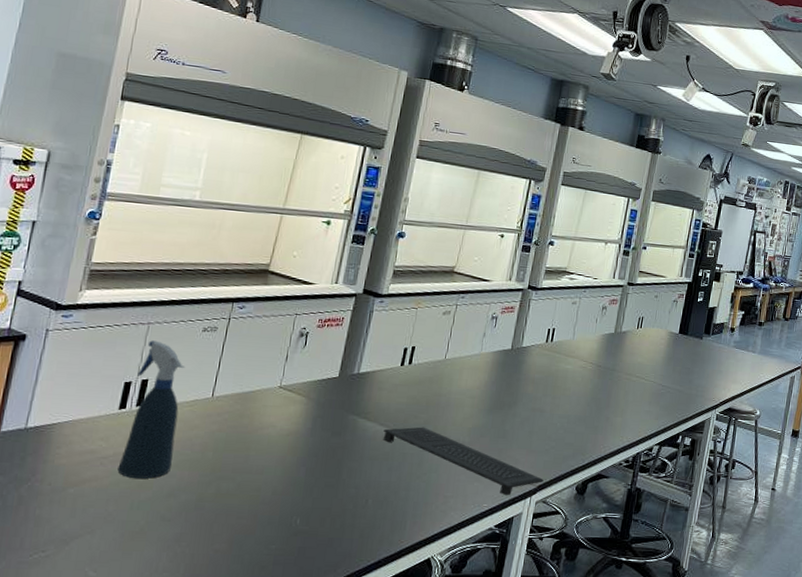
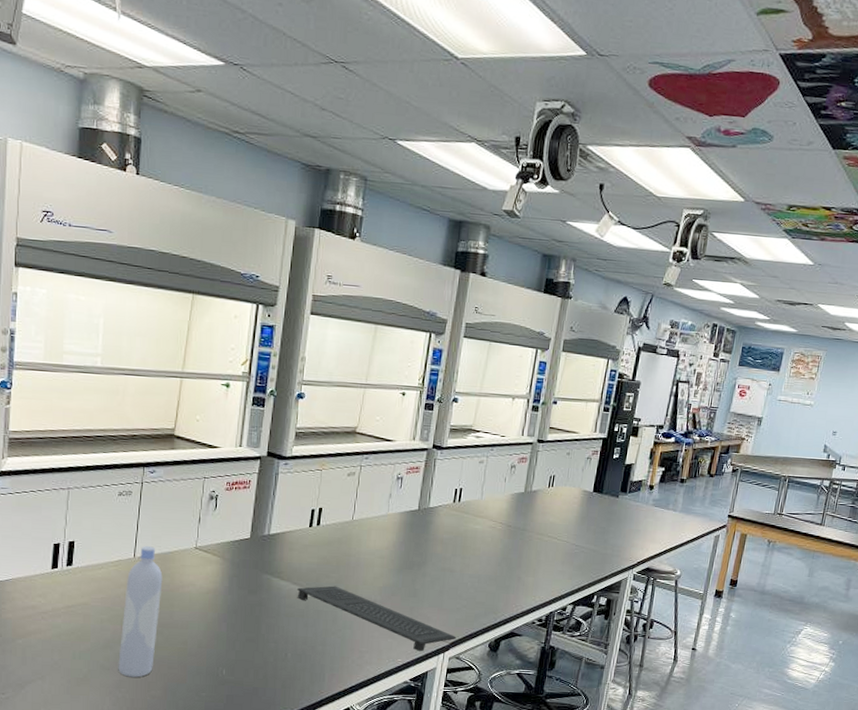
spray bottle: present [117,340,186,479] -> none [57,504,107,632]
bottle: none [180,385,242,529] -> present [118,546,163,677]

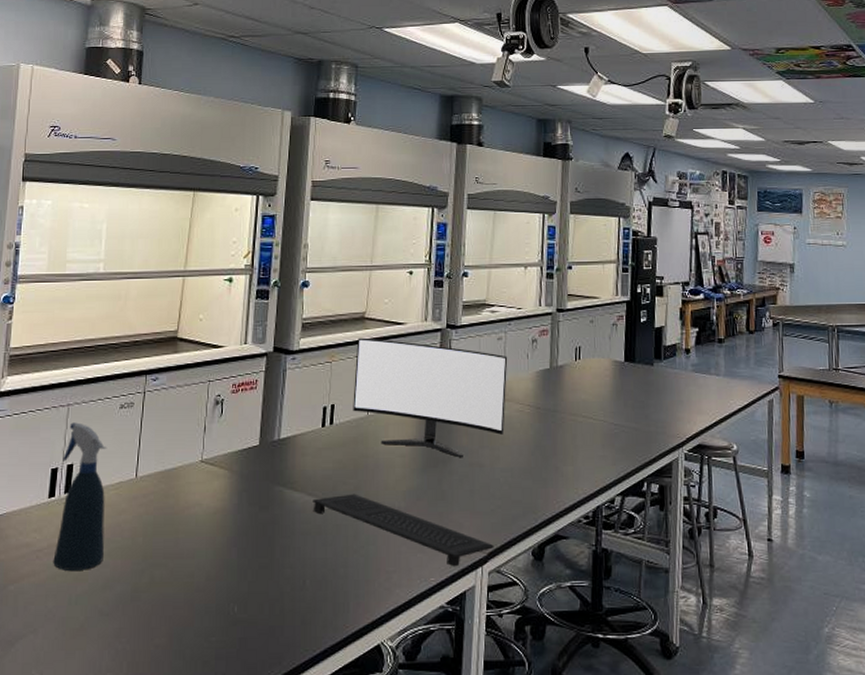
spray bottle: none [57,504,107,632] -> present [53,422,108,570]
bottle: present [118,546,163,677] -> none [118,463,167,623]
monitor: none [339,450,487,563] -> present [353,337,508,458]

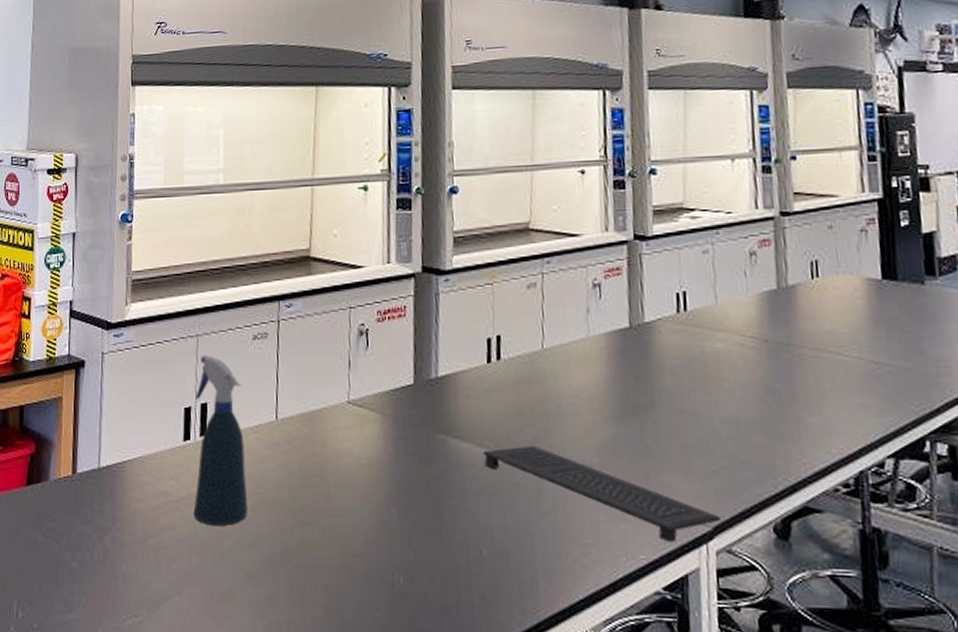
monitor: present [353,337,508,458] -> none [522,253,722,404]

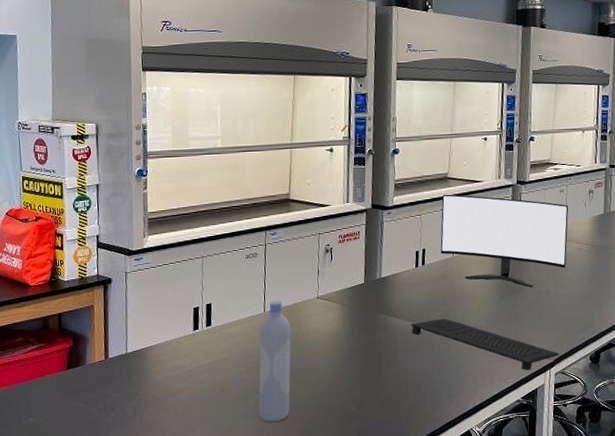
spray bottle: present [193,355,248,525] -> none [202,270,243,385]
bottle: none [267,404,313,590] -> present [258,300,291,422]
monitor: none [522,253,722,404] -> present [440,194,569,288]

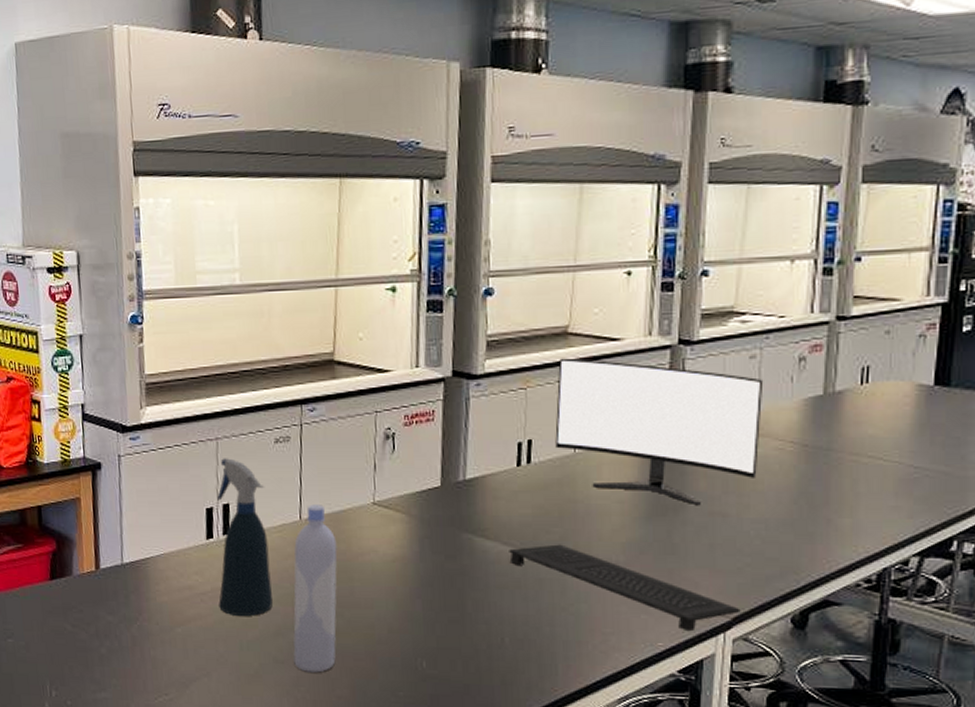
spray bottle: none [202,270,243,385] -> present [217,458,273,616]

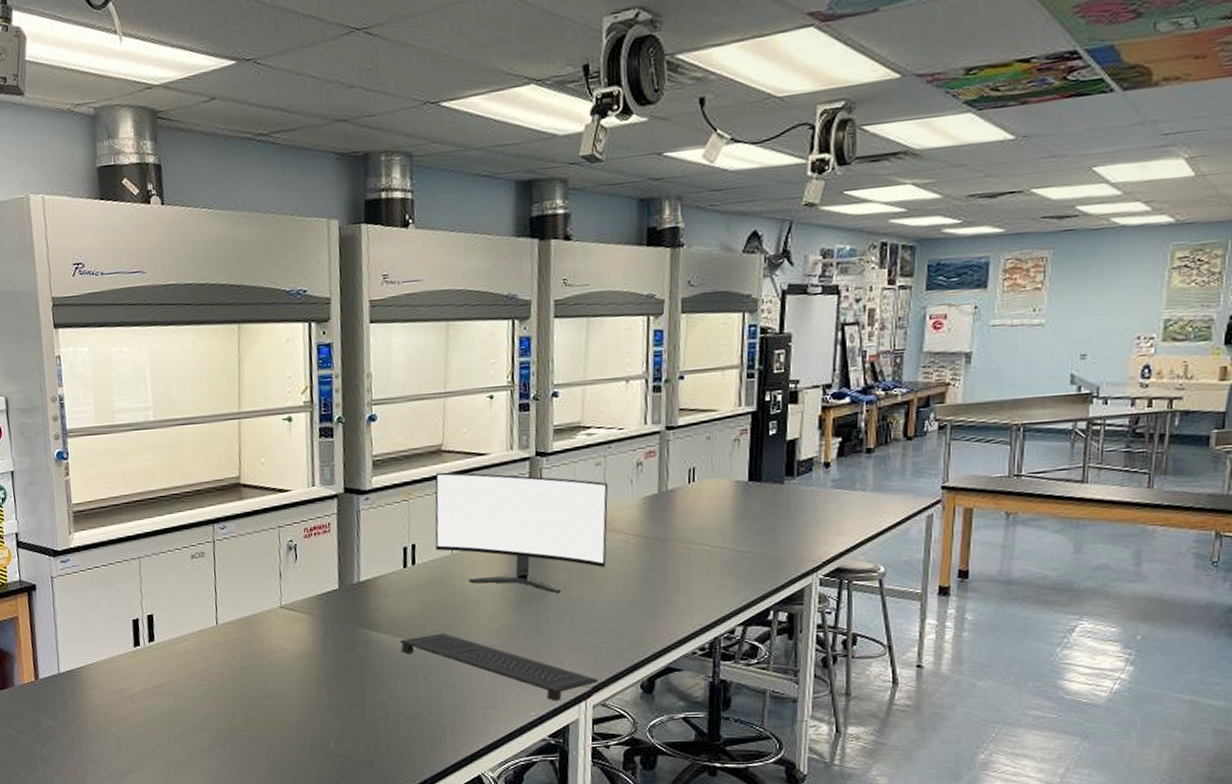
spray bottle: present [217,458,273,616] -> none [142,574,196,713]
bottle: present [293,505,338,673] -> none [212,611,254,759]

